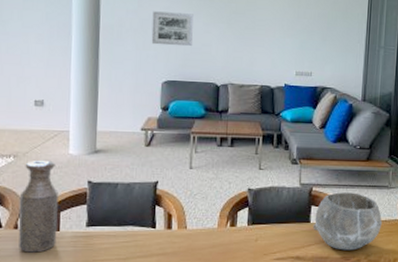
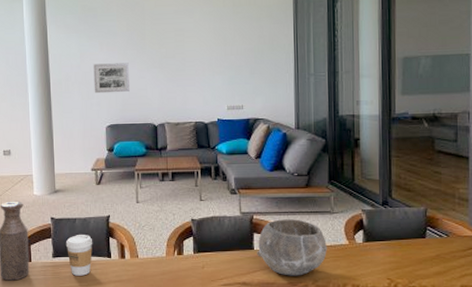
coffee cup: none [103,202,136,248] -> present [65,235,93,276]

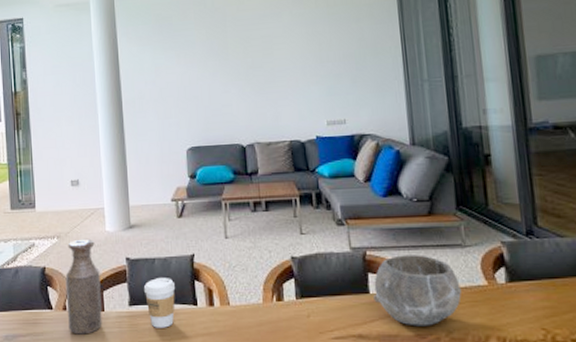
wall art: present [93,63,130,94] -> none [170,75,212,112]

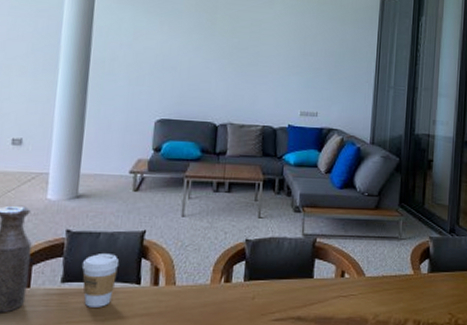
bowl: present [373,255,462,327] -> none [316,244,393,310]

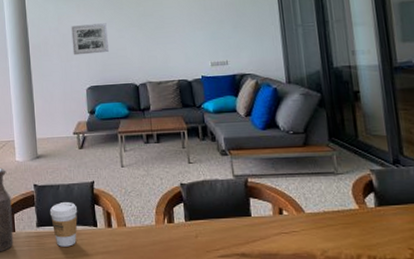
wall art: none [145,44,193,83] -> present [71,23,109,56]

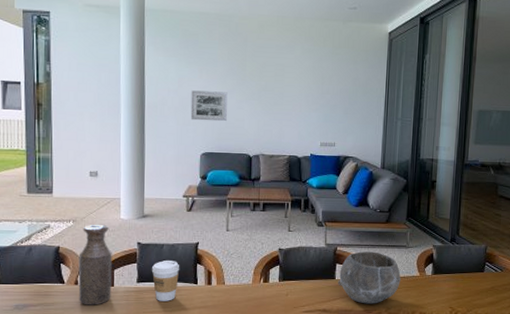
bowl: none [255,181,336,246] -> present [338,251,402,304]

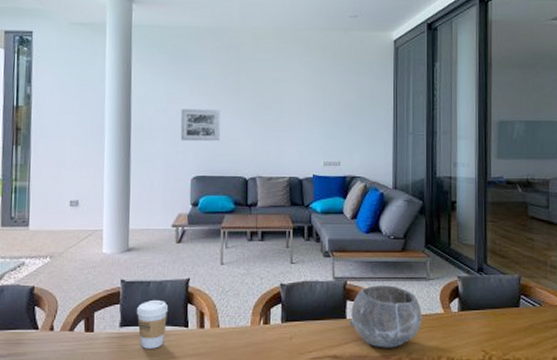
bottle: present [78,224,112,305] -> none [54,259,93,355]

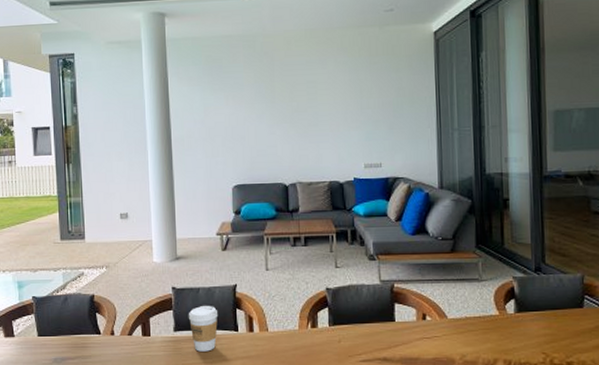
wall art: present [180,109,220,142] -> none [218,117,258,151]
bowl: present [349,285,423,348] -> none [398,287,477,351]

